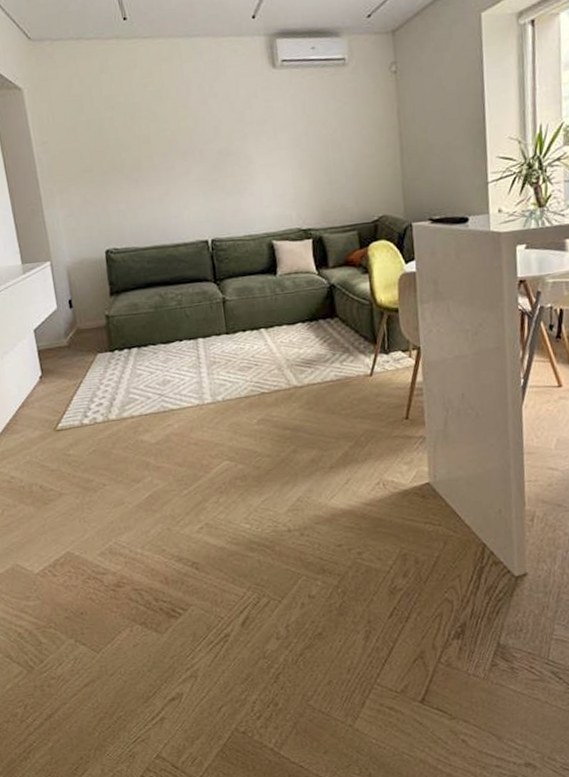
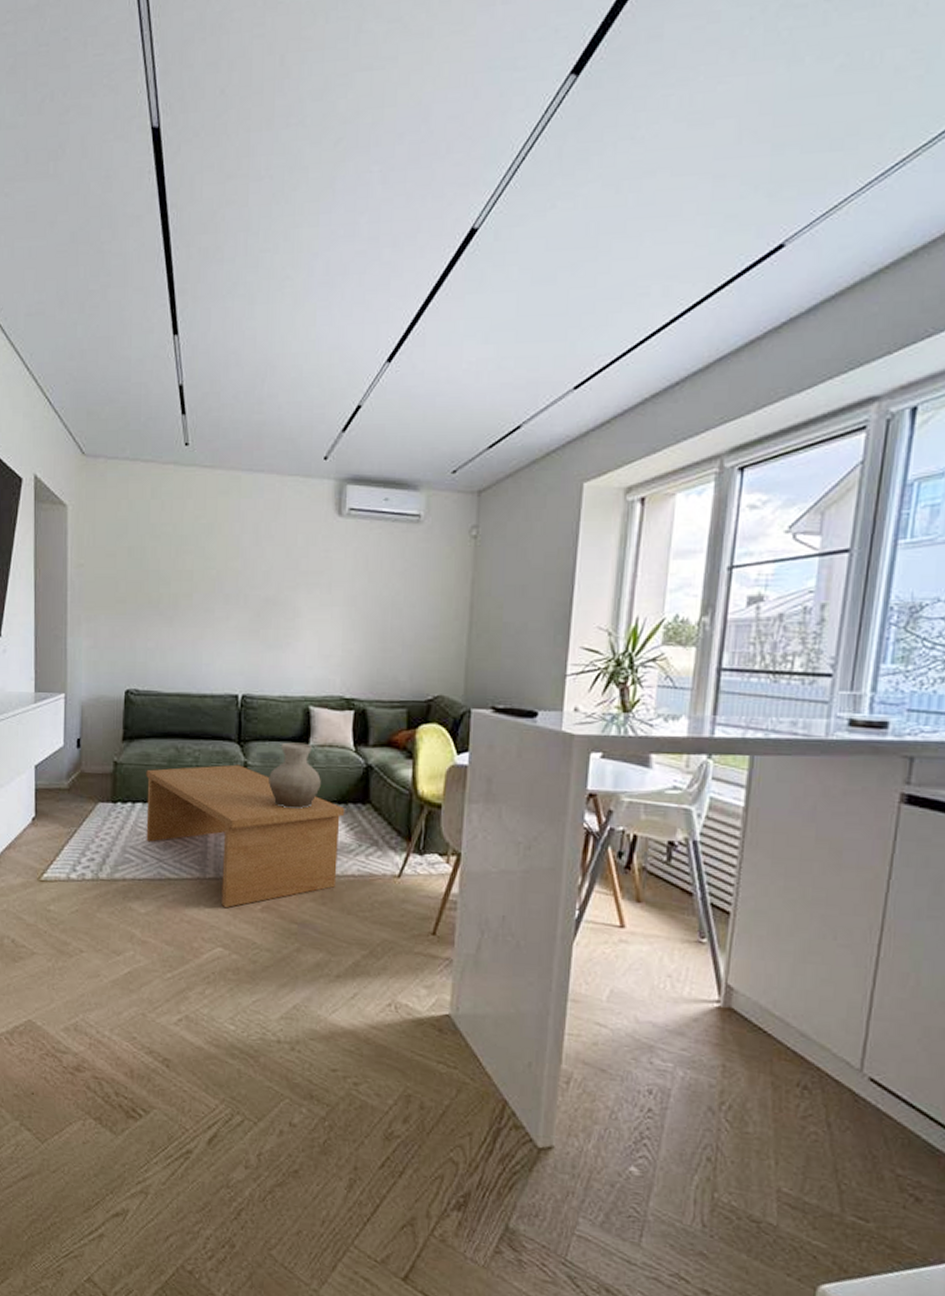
coffee table: none [136,301,318,427] -> present [146,764,345,908]
vase: none [246,273,293,333] -> present [269,742,321,809]

